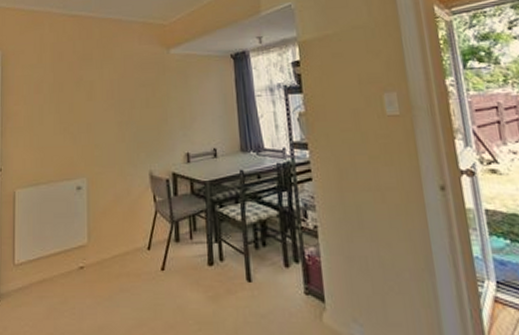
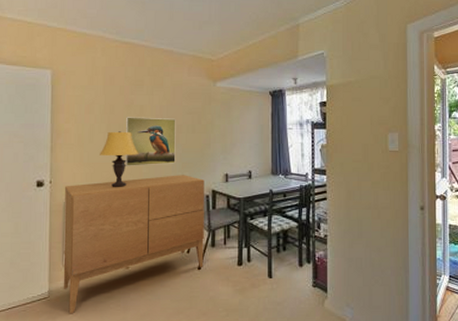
sideboard: none [14,156,168,323] -> present [63,175,204,314]
table lamp: none [50,110,90,174] -> present [100,131,139,188]
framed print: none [76,92,130,149] -> present [125,117,176,166]

